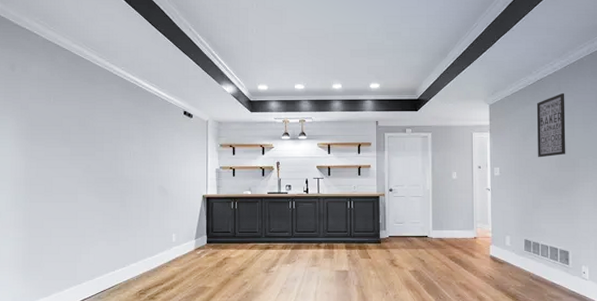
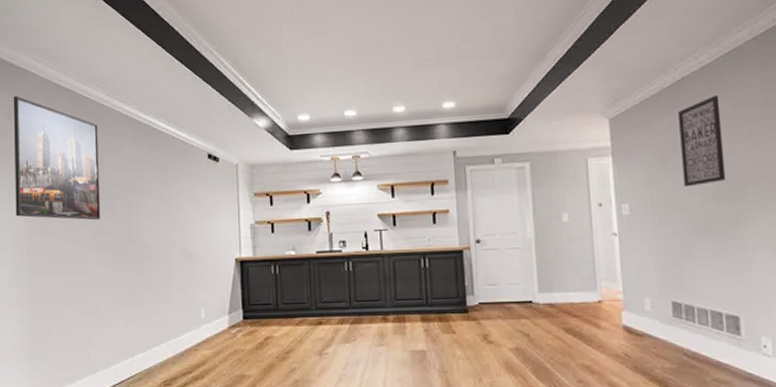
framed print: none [15,51,92,159] -> present [13,95,101,220]

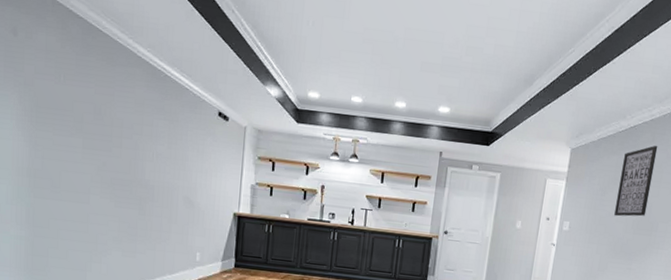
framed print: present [13,95,101,220] -> none [17,11,110,156]

